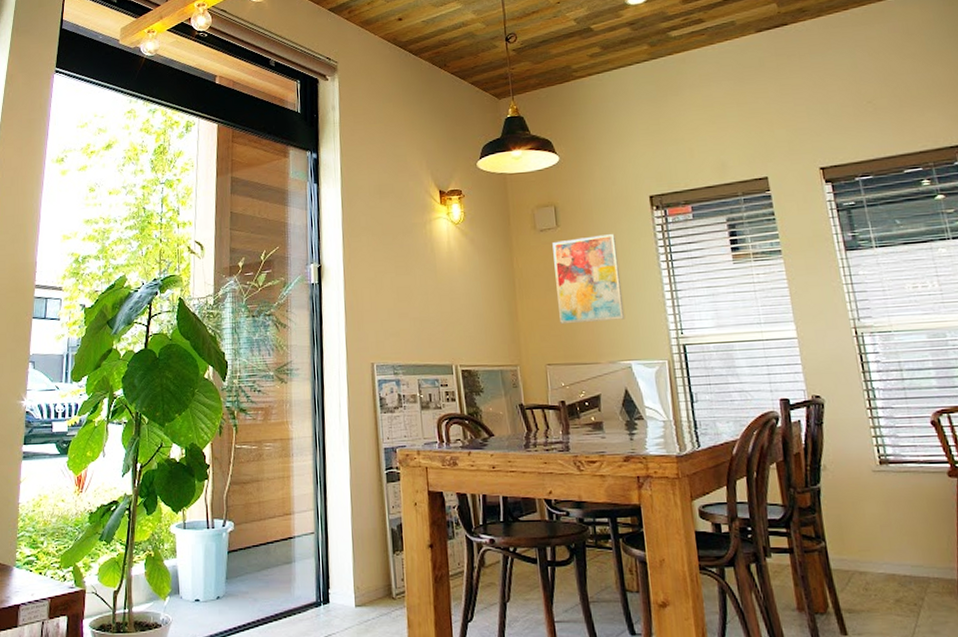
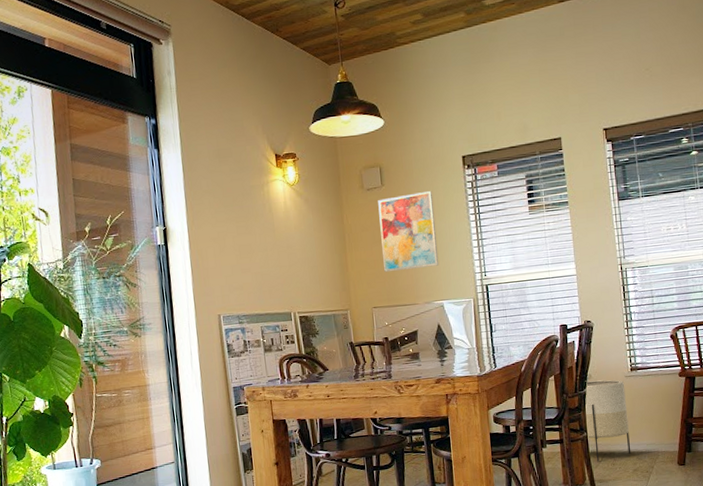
planter: none [818,472,890,584] -> present [585,379,631,462]

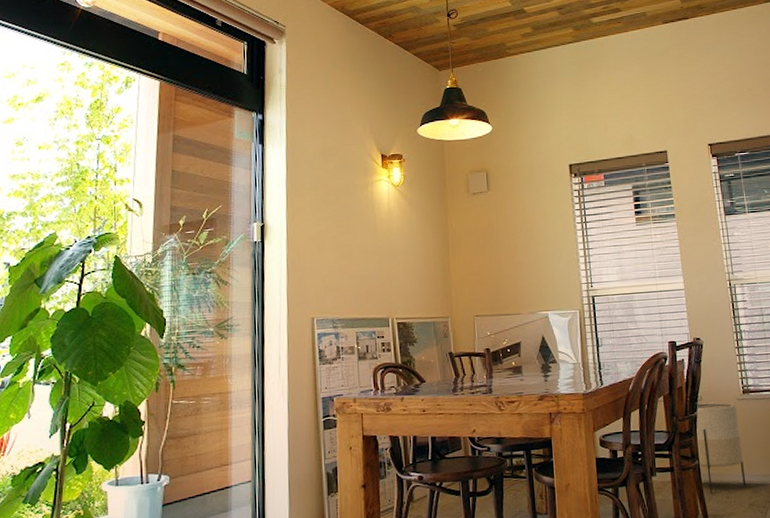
wall art: present [378,191,439,273] -> none [483,198,545,280]

